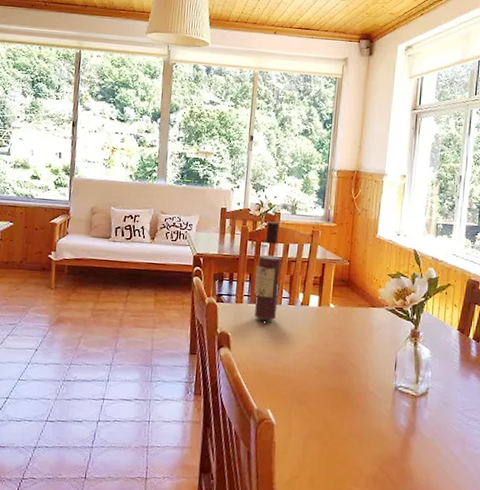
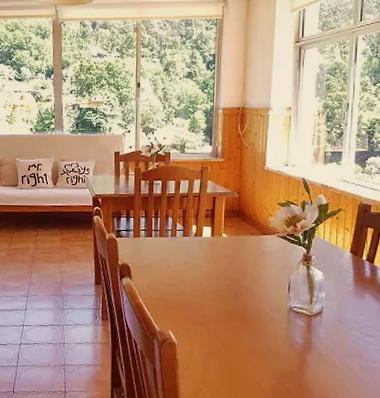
wine bottle: present [254,221,282,321] -> none [150,161,174,252]

